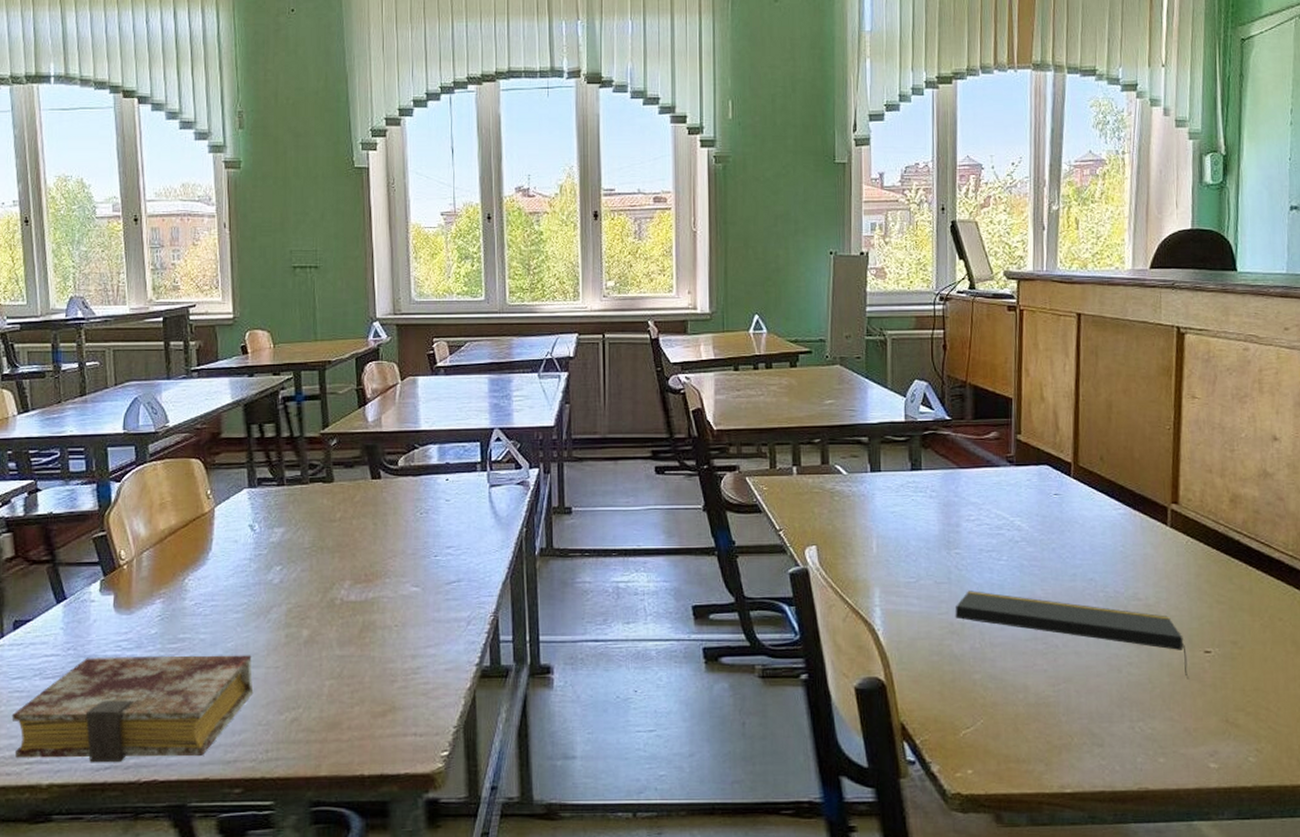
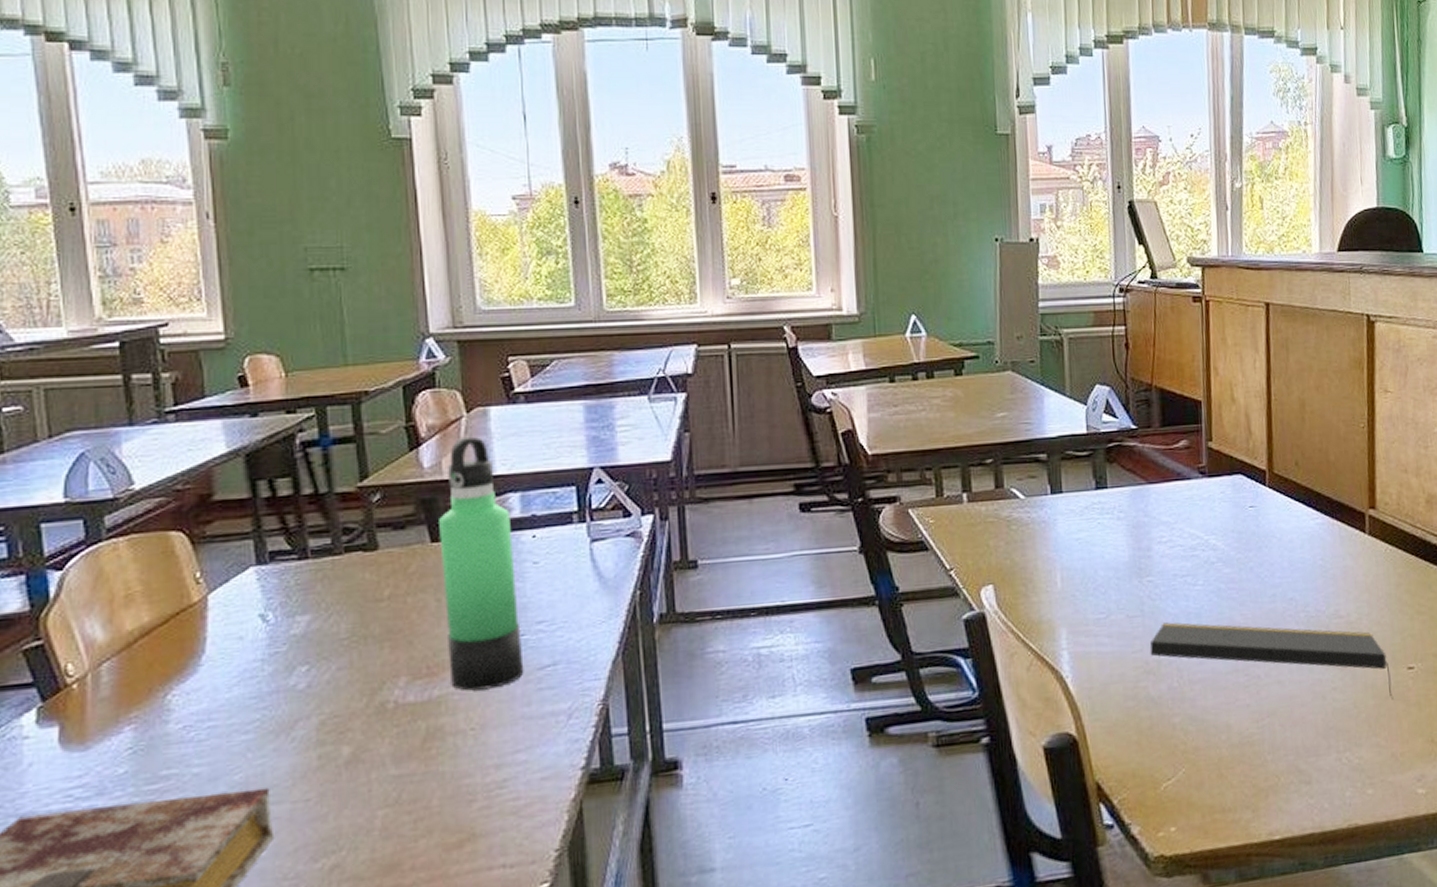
thermos bottle: none [378,400,436,596] -> present [439,437,524,691]

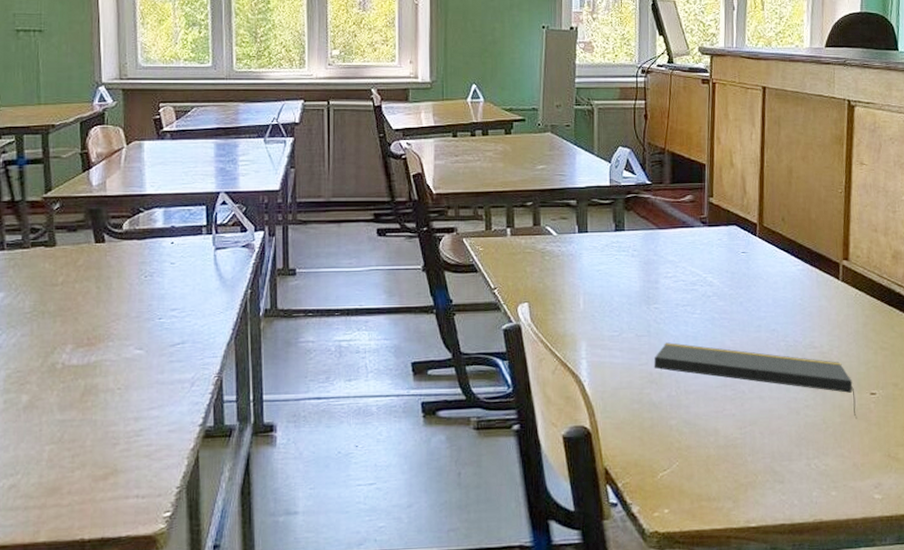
thermos bottle: present [439,437,524,691] -> none [102,164,160,359]

